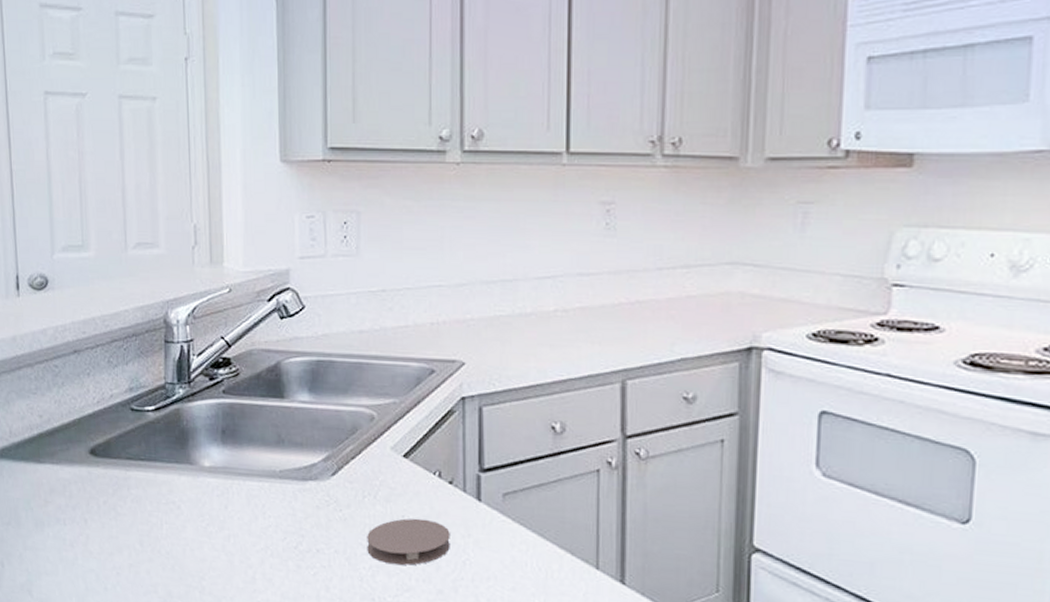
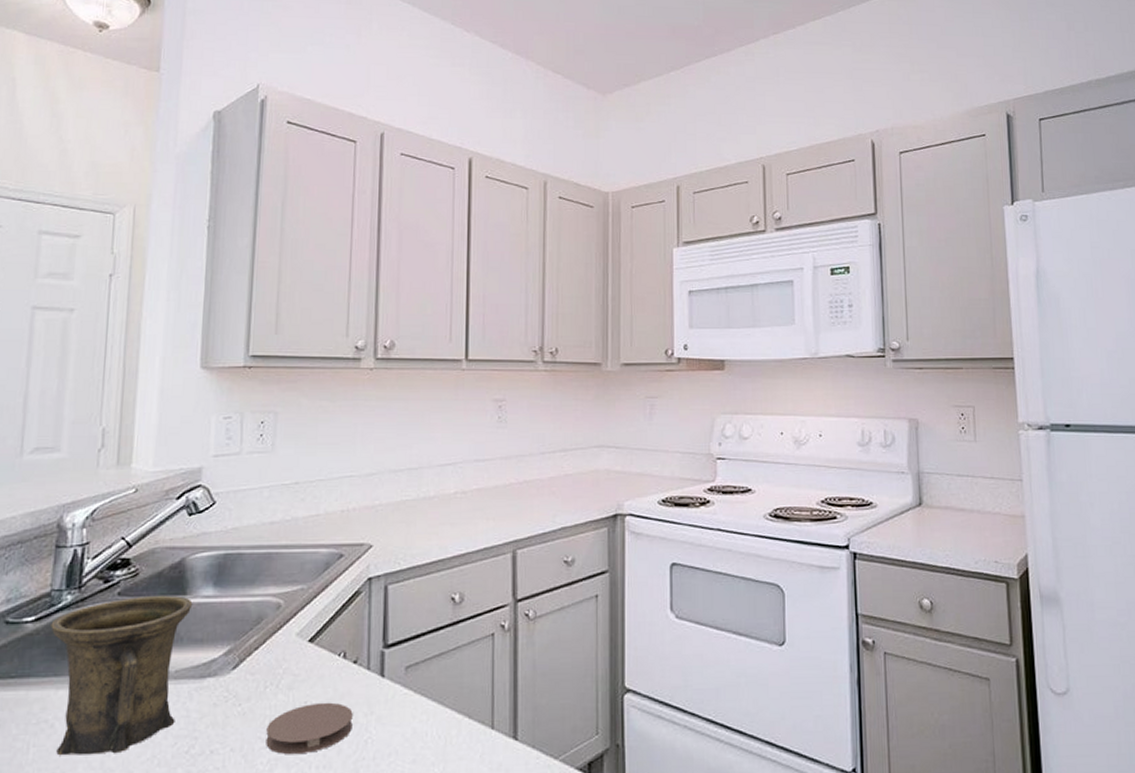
mug: none [168,396,291,540] -> present [51,595,193,756]

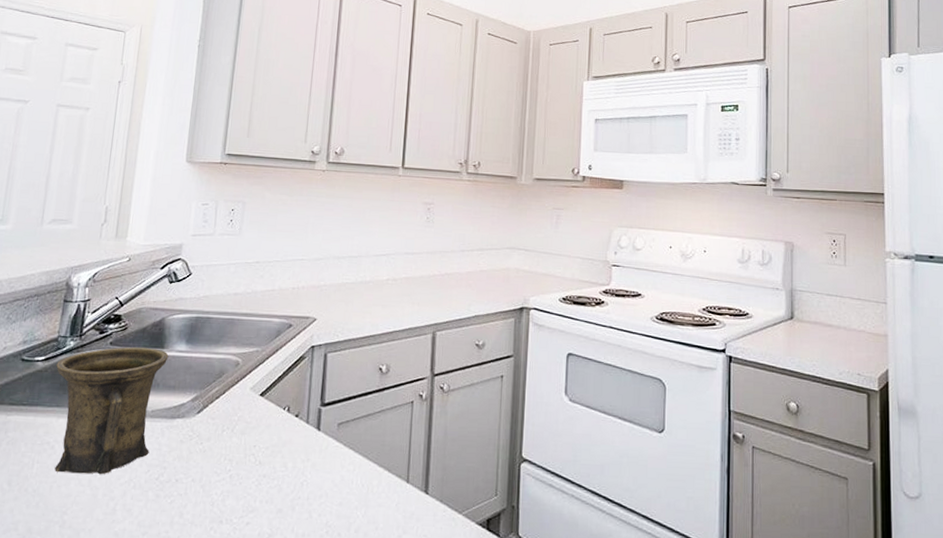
coaster: present [266,702,353,755] -> none [220,447,293,490]

